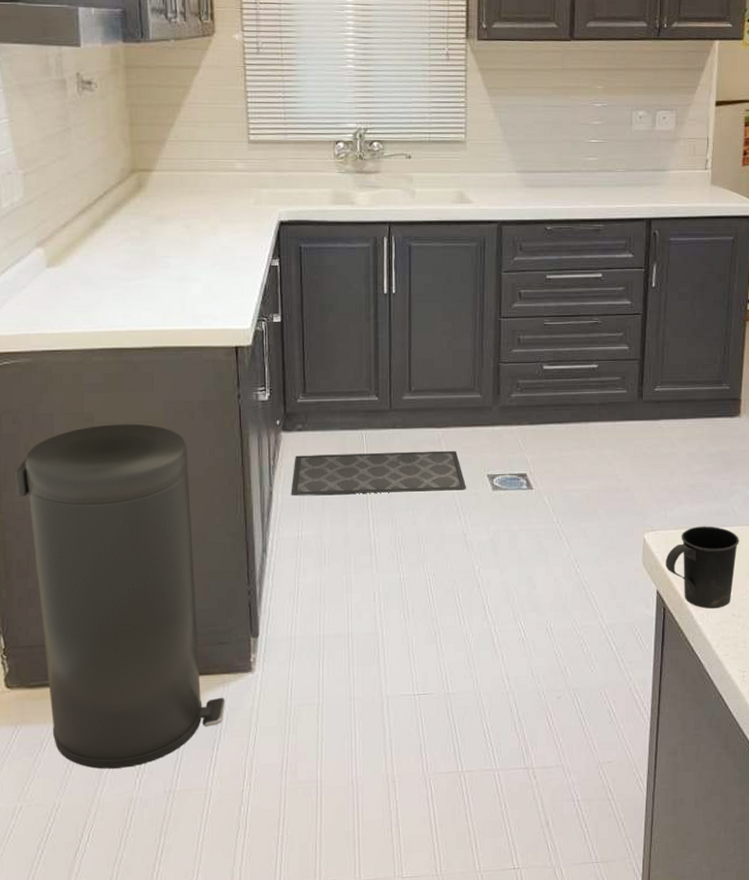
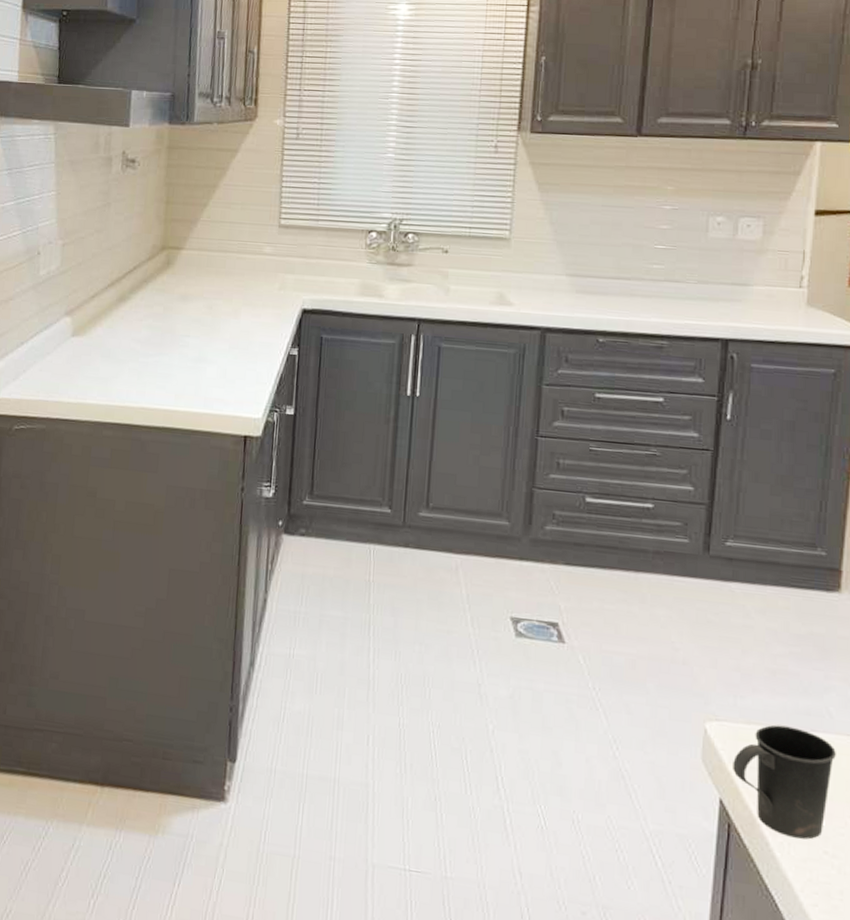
pedal bin: present [15,423,226,769] -> none [14,501,193,885]
bath mat: present [291,450,466,495] -> none [286,562,485,631]

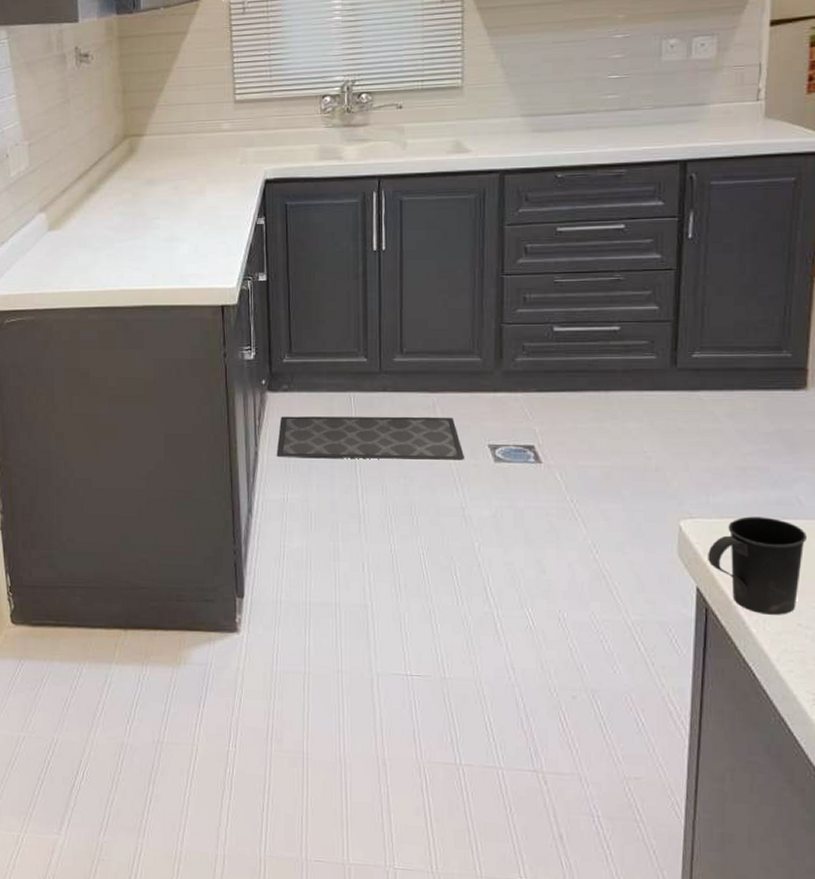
bath mat: none [286,562,485,631] -> present [276,416,464,460]

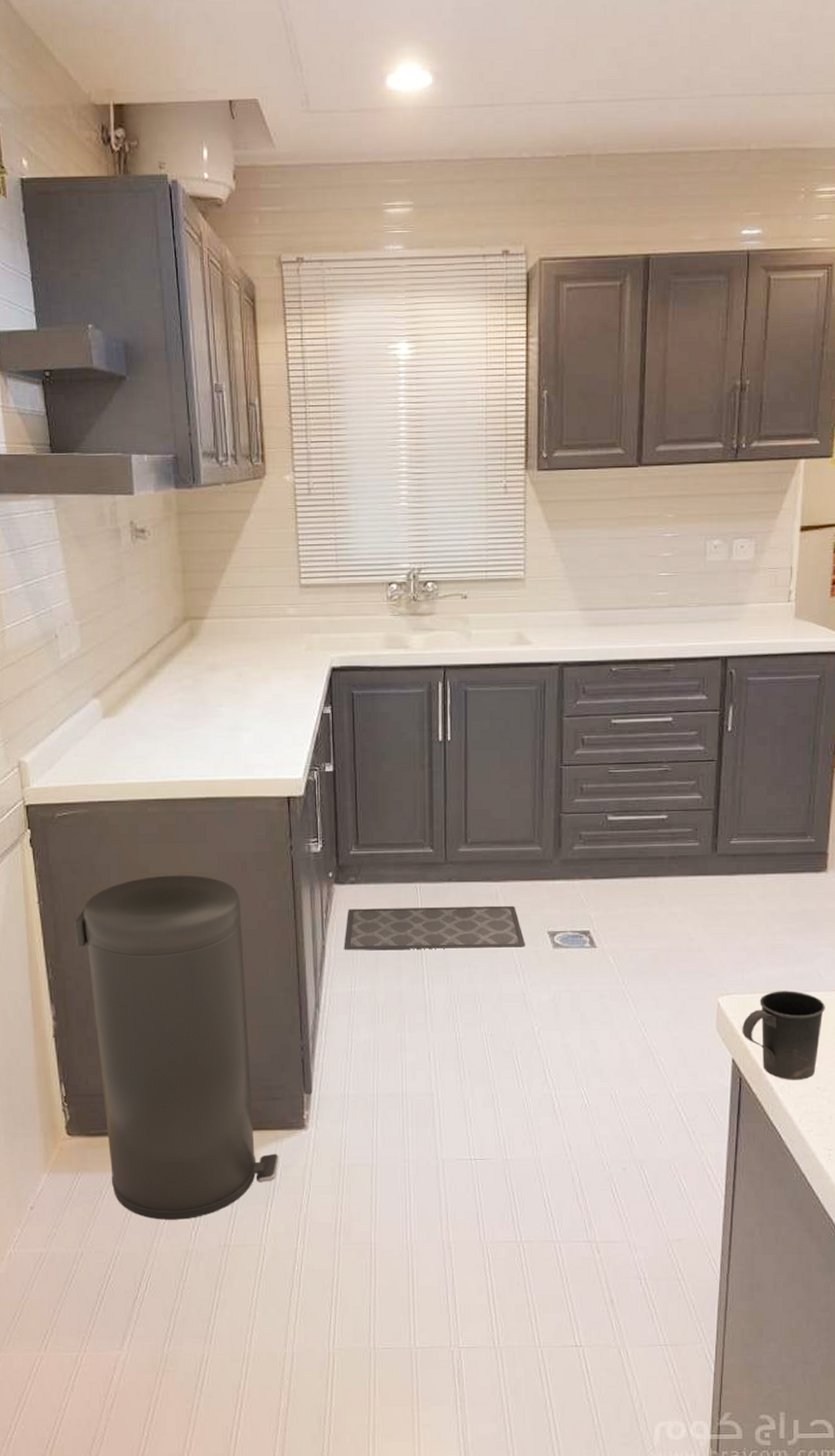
pedal bin: none [20,379,212,713] -> present [74,875,279,1220]

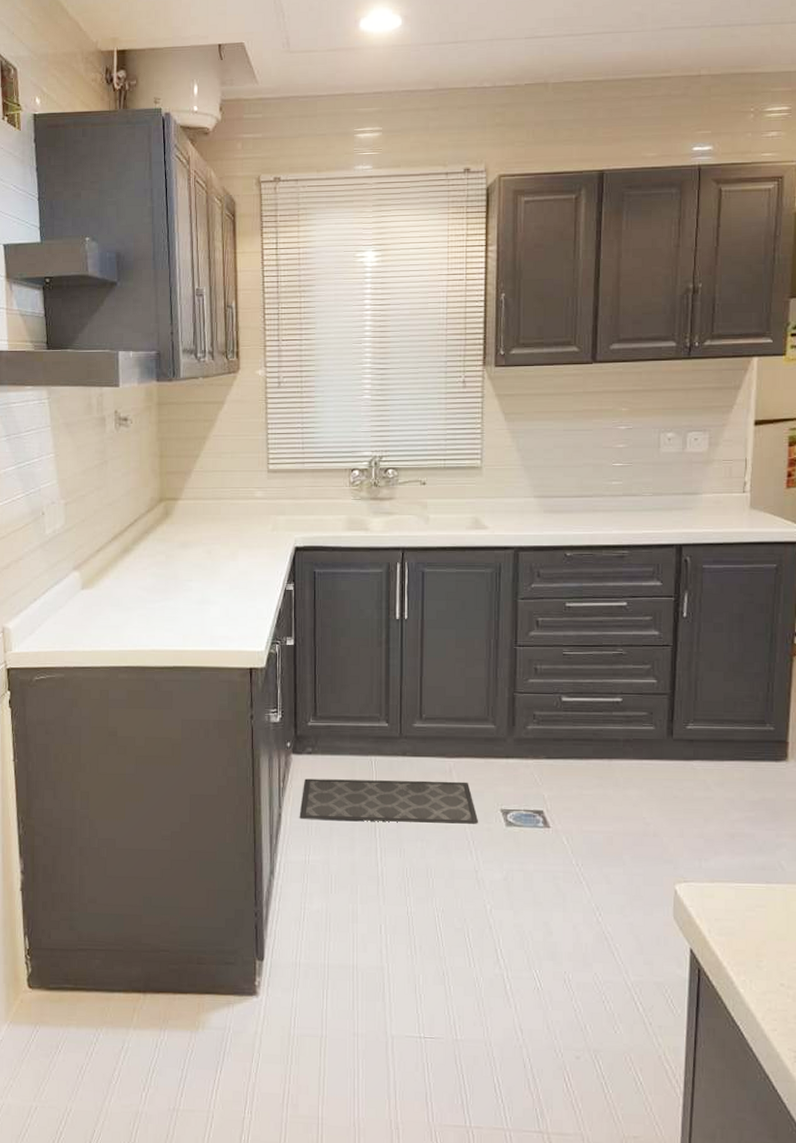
pedal bin: present [74,875,279,1220] -> none [45,739,230,1080]
mug: present [742,990,825,1081] -> none [700,881,788,976]

